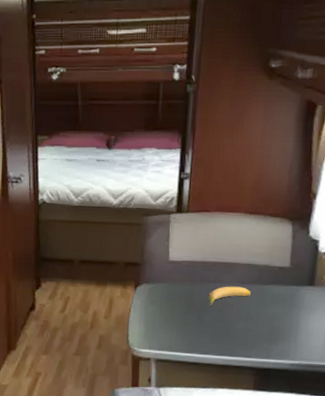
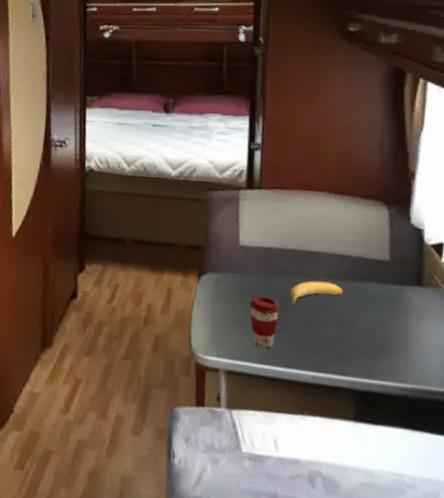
coffee cup: none [176,300,201,341] -> present [249,296,280,349]

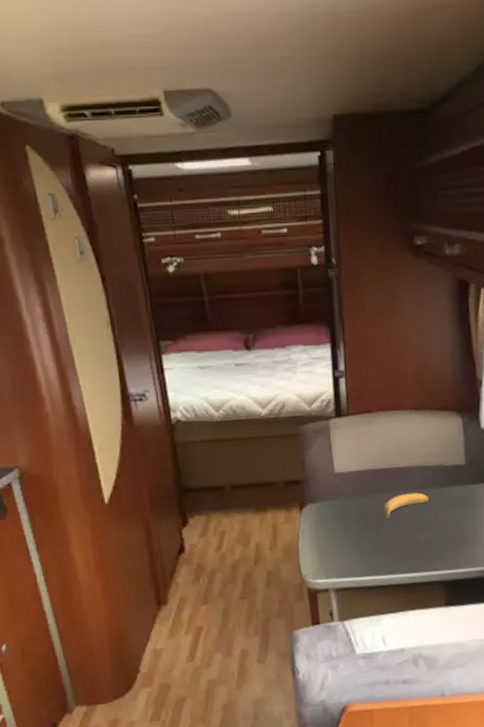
coffee cup: present [249,296,280,349] -> none [349,516,377,563]

